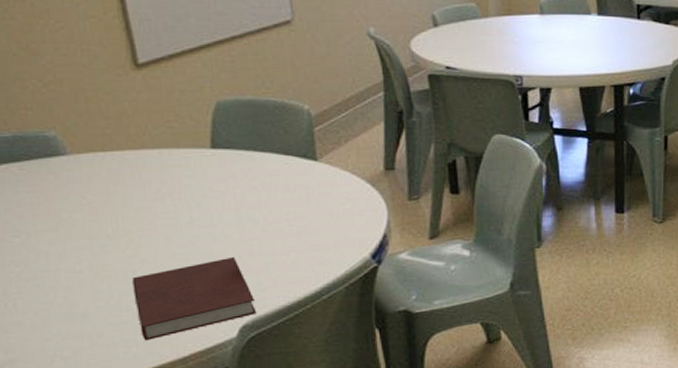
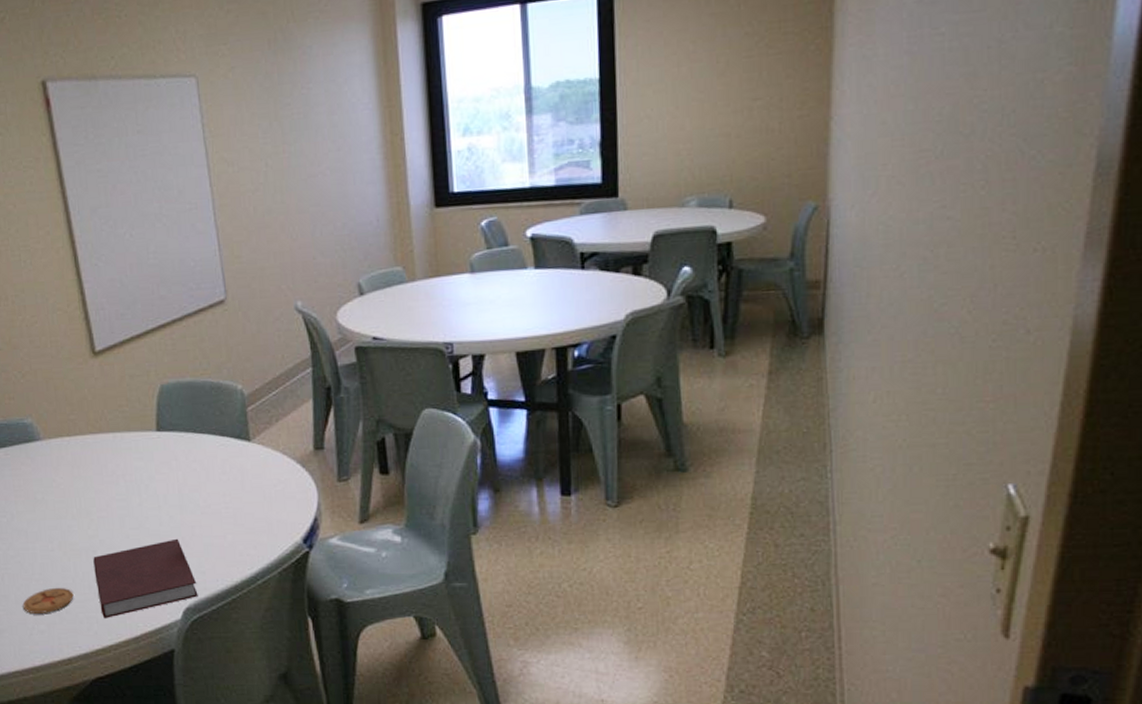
coaster: none [41,310,108,340] -> present [22,587,74,614]

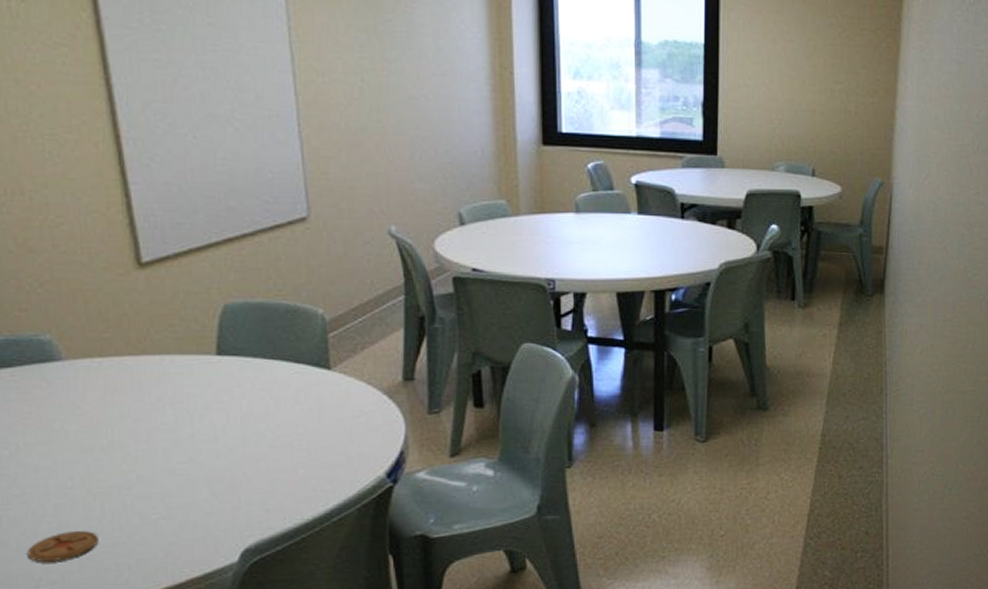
notebook: present [93,538,198,618] -> none [127,473,260,564]

